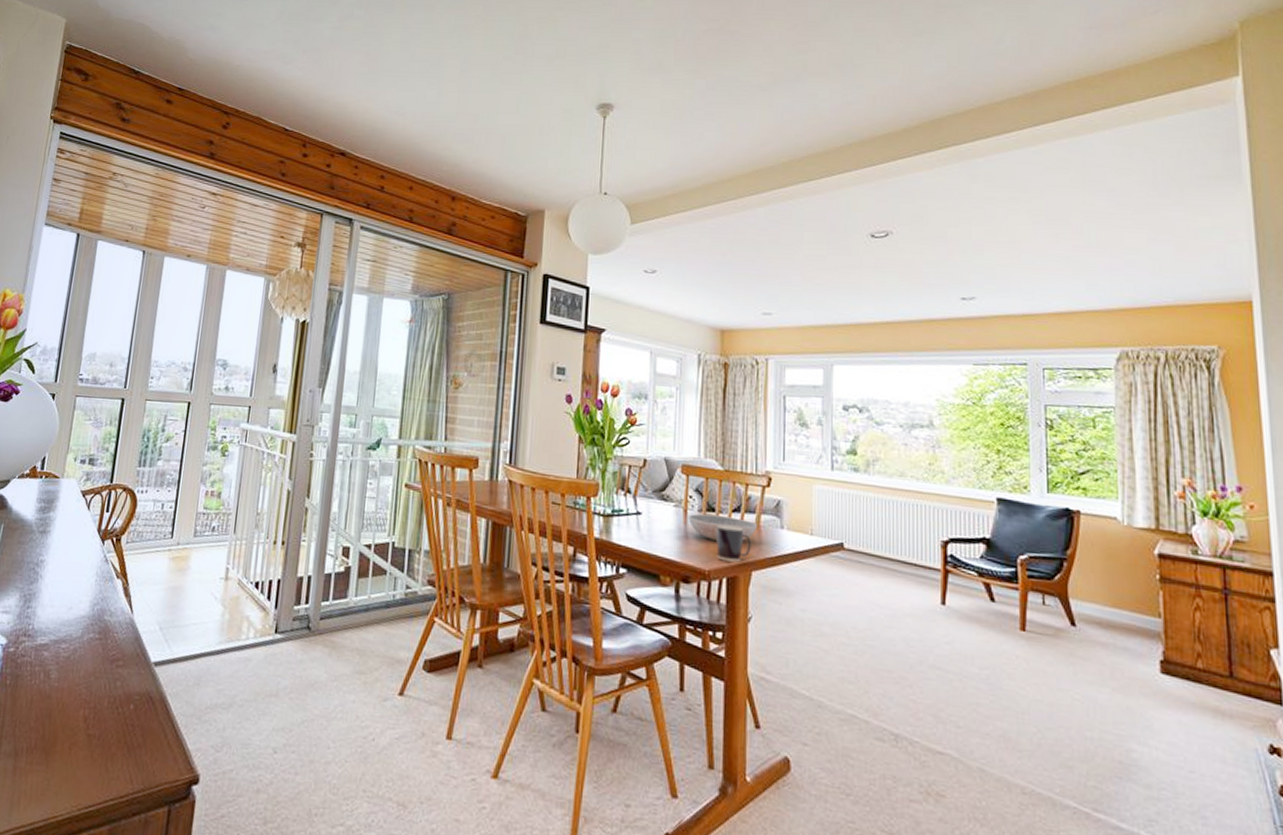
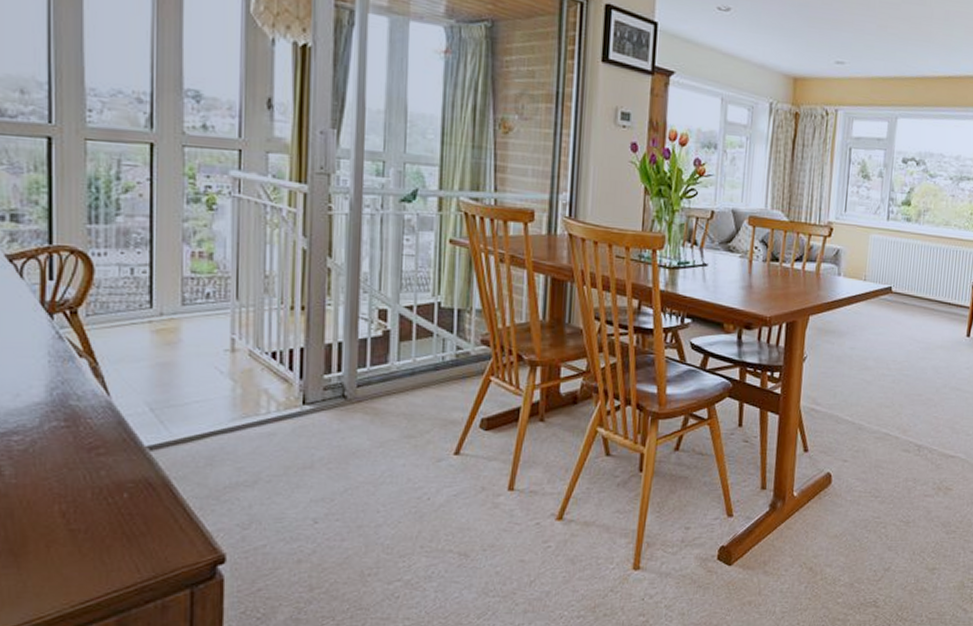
dish: present [688,513,757,541] -> none [753,263,817,289]
mug: present [716,524,752,562] -> none [778,273,811,308]

